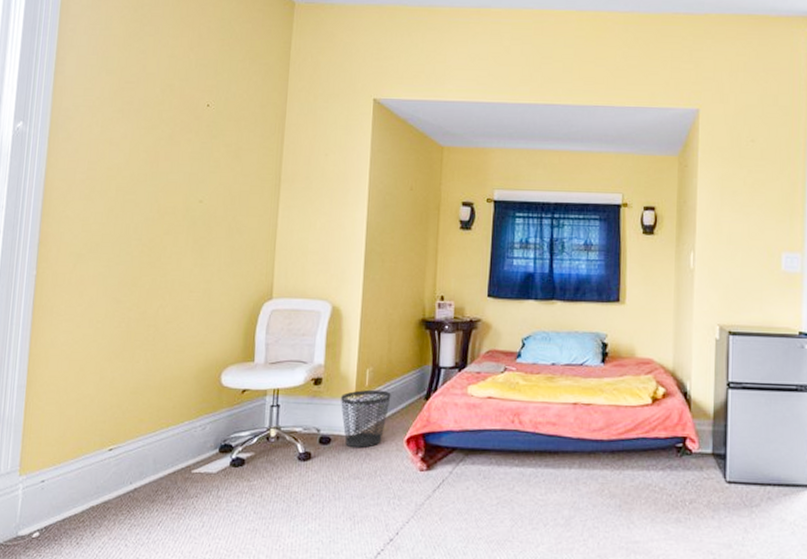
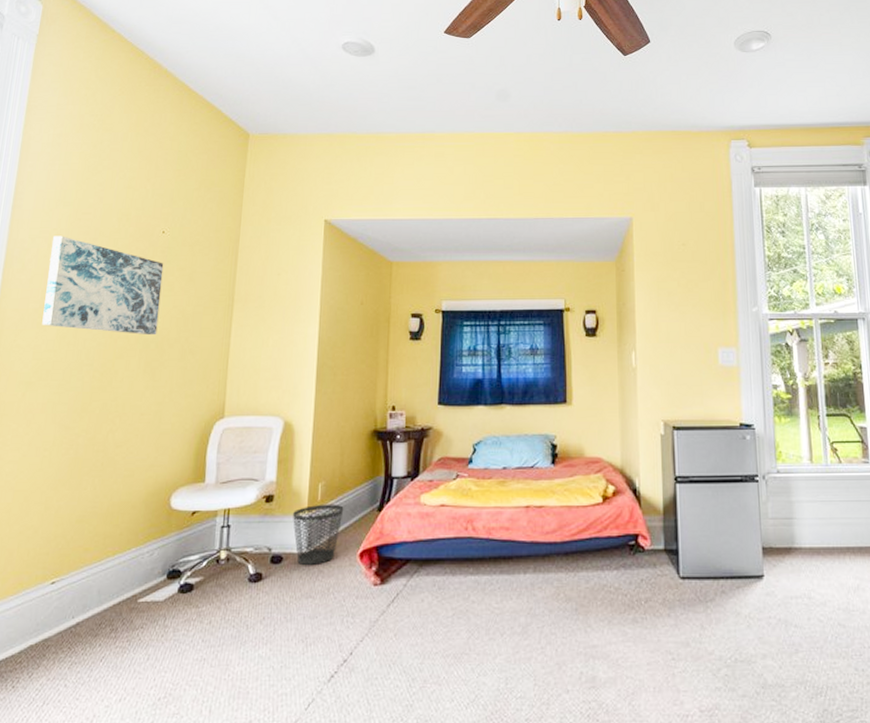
wall art: none [89,105,210,213] -> present [42,236,164,336]

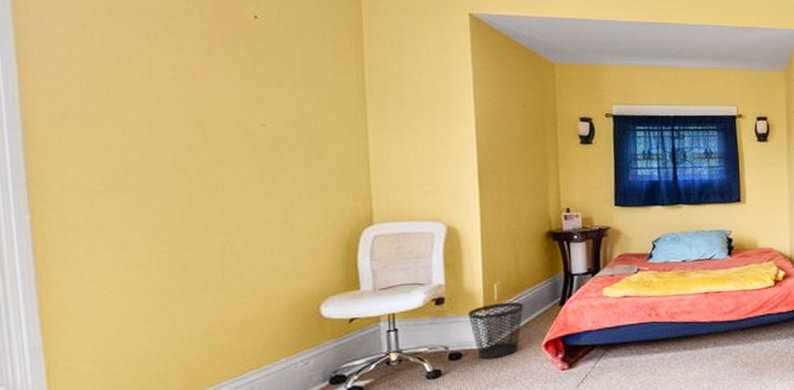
wall art: present [42,236,164,336] -> none [87,13,269,138]

